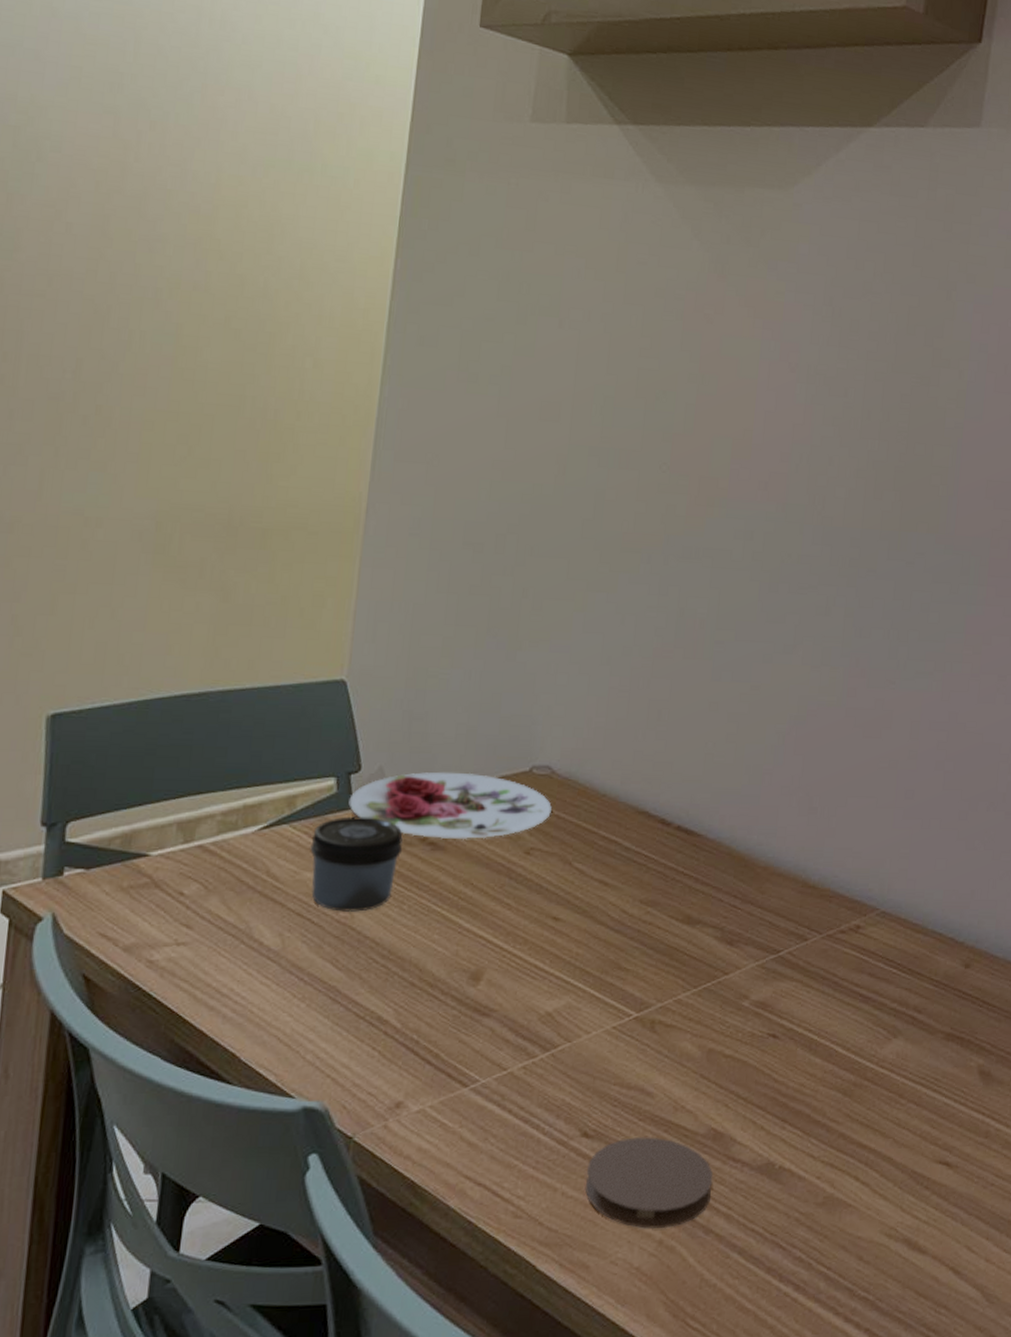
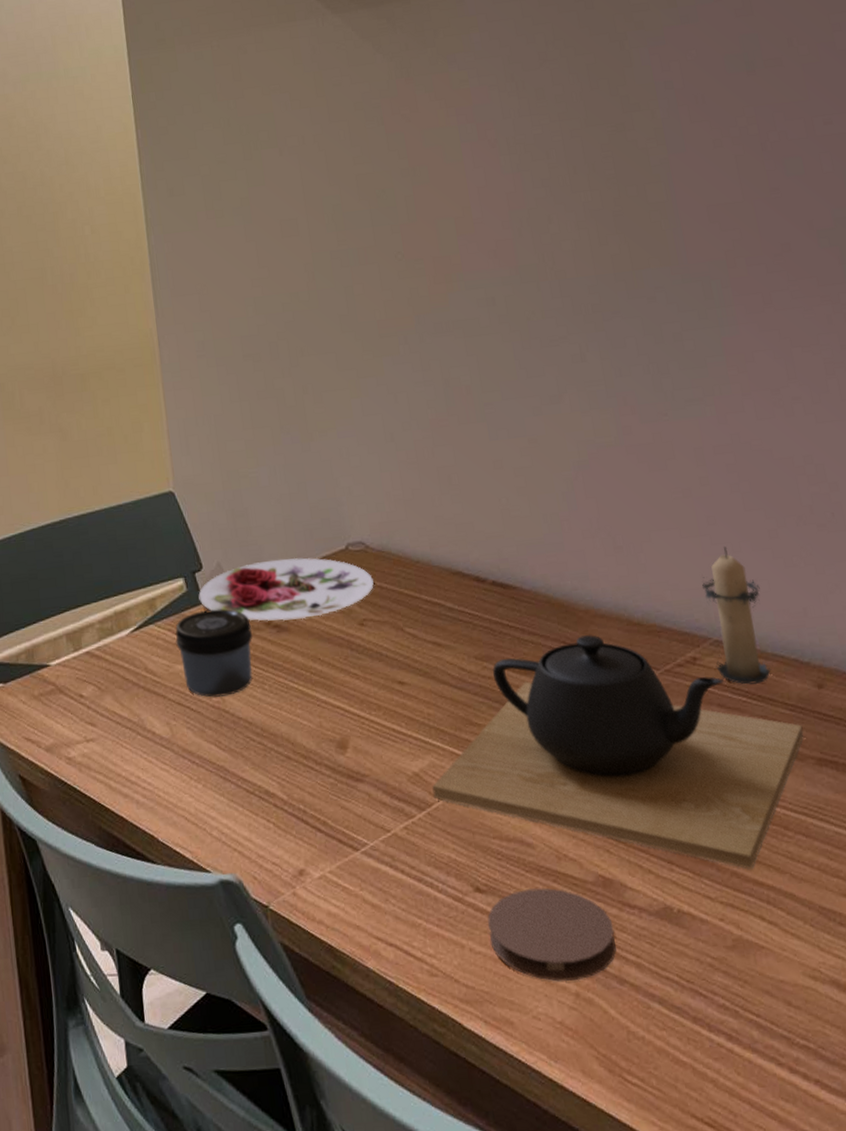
teapot: none [560,892,941,1132] -> present [432,635,804,870]
candle: none [876,822,938,957] -> present [702,547,772,685]

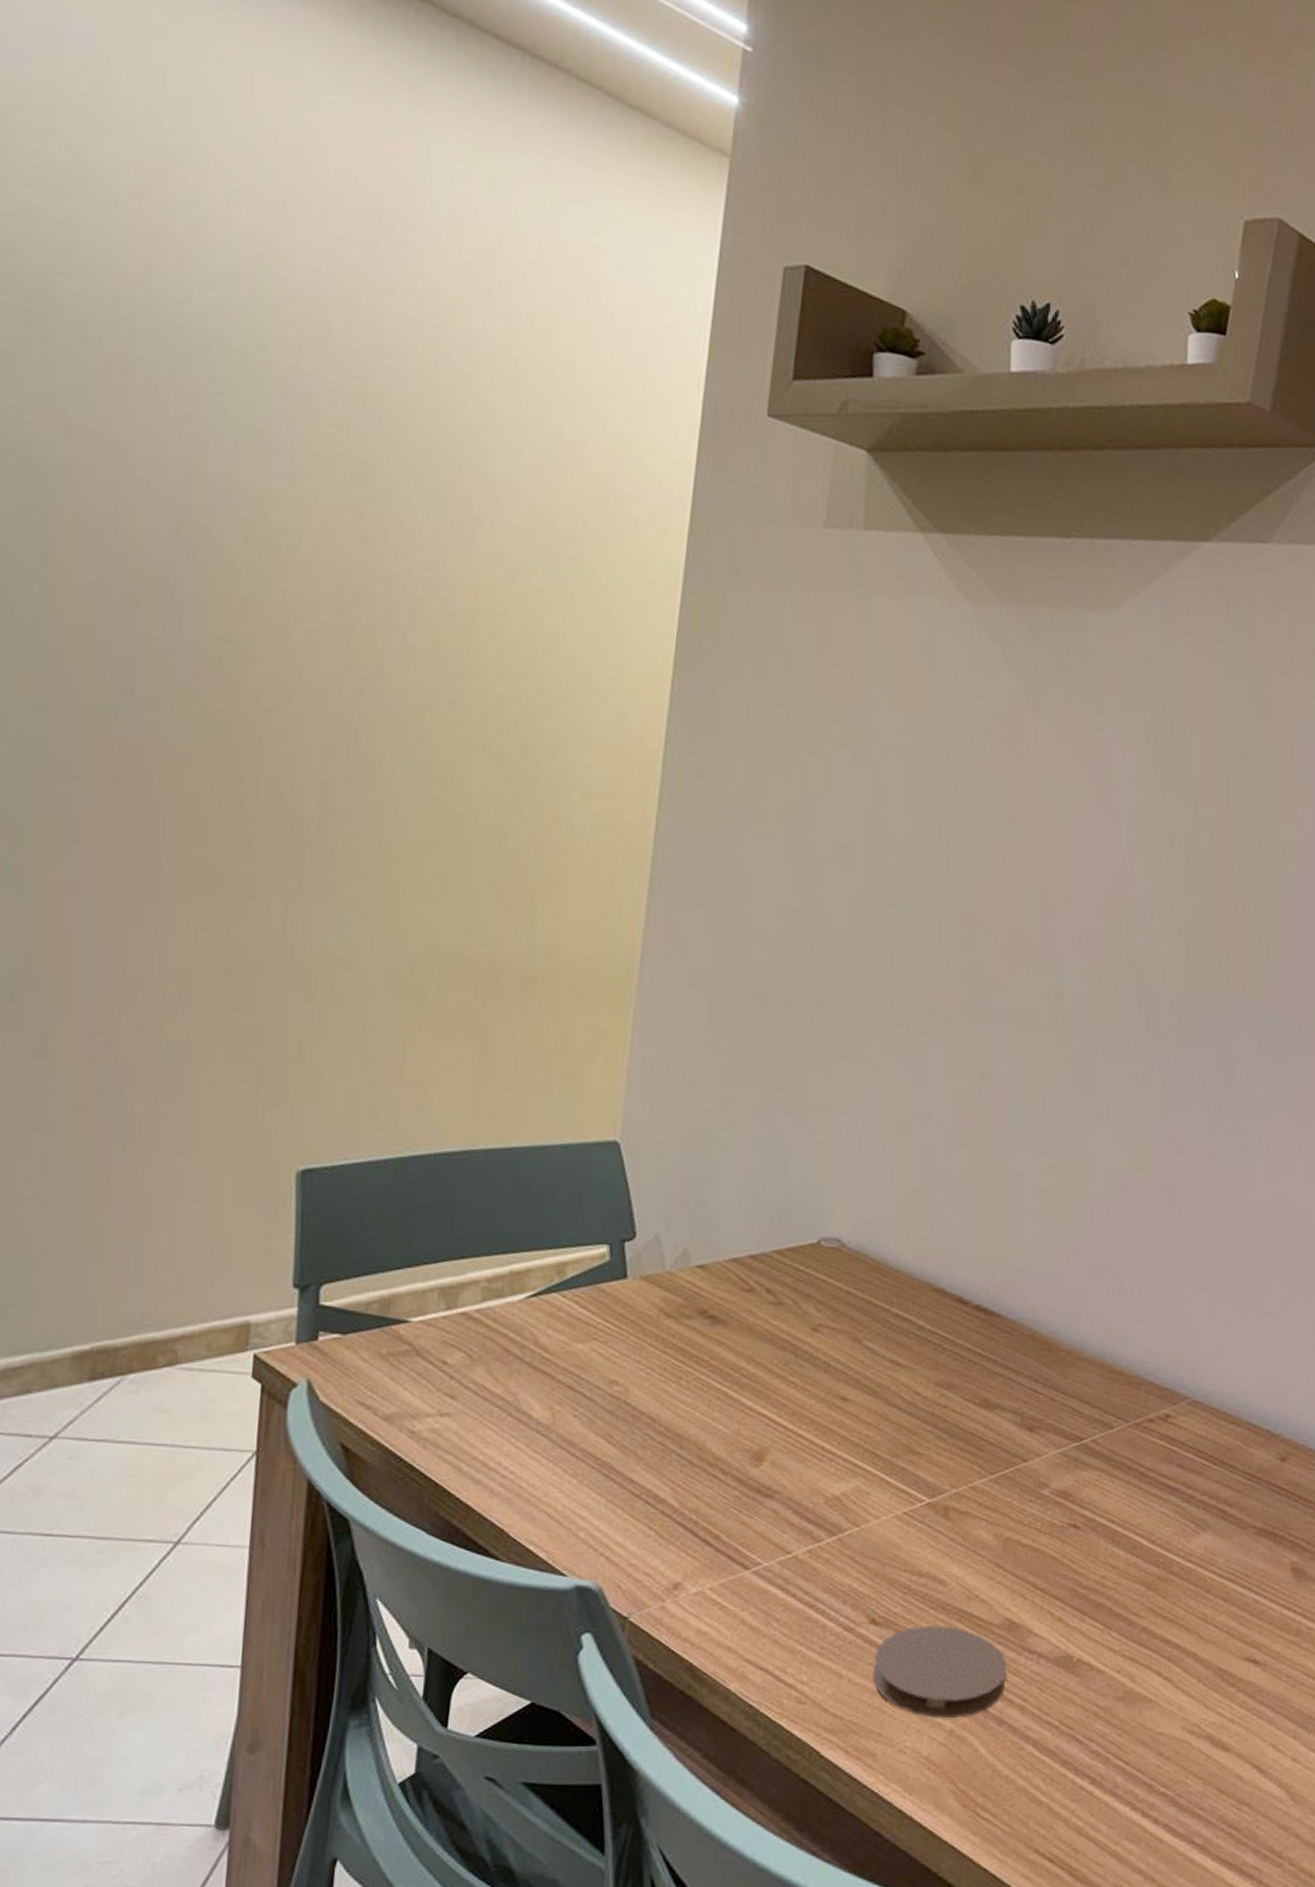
jar: present [175,609,253,697] -> none [581,1286,681,1386]
plate: present [198,558,375,622] -> none [622,1241,842,1315]
teapot: present [432,635,804,870] -> none [848,1376,1254,1627]
candle: present [702,547,772,685] -> none [1186,1307,1255,1449]

